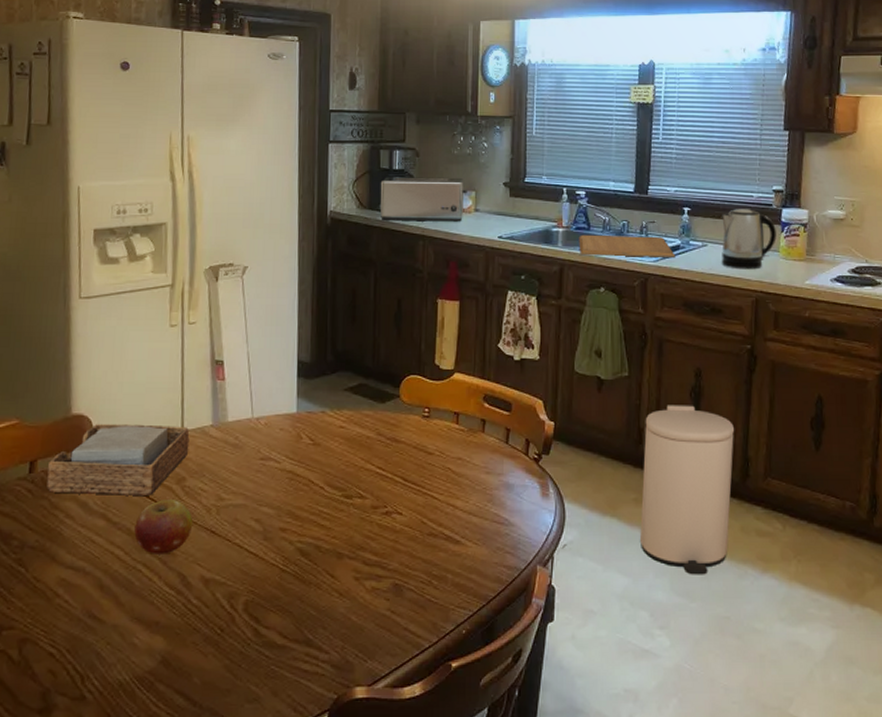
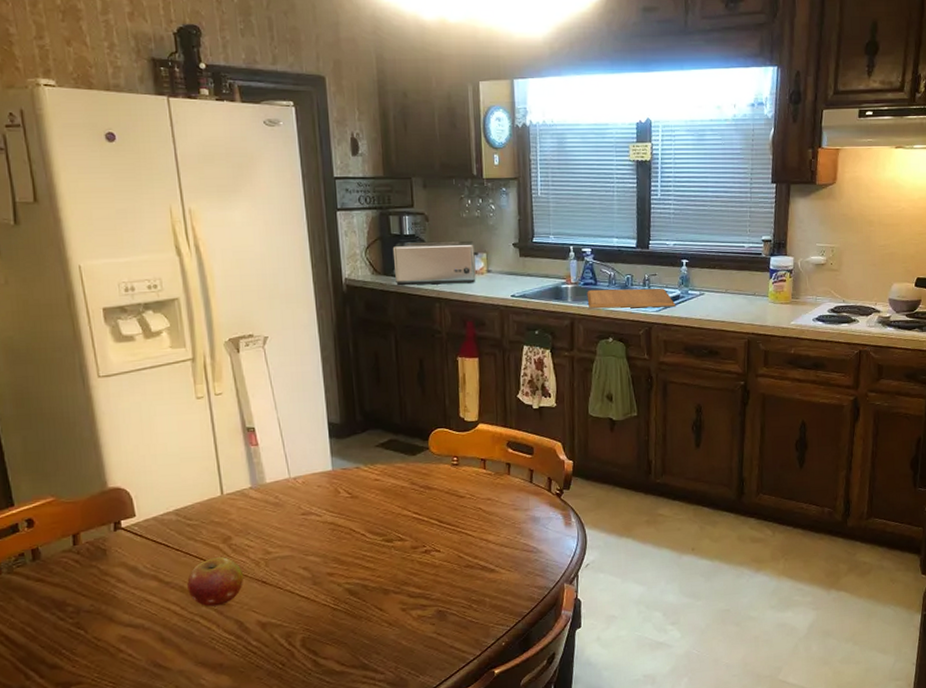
napkin holder: present [47,424,190,497] -> none [92,490,231,561]
pedal bin: present [640,405,735,575] -> none [652,437,732,579]
kettle: present [721,209,776,270] -> none [716,258,766,315]

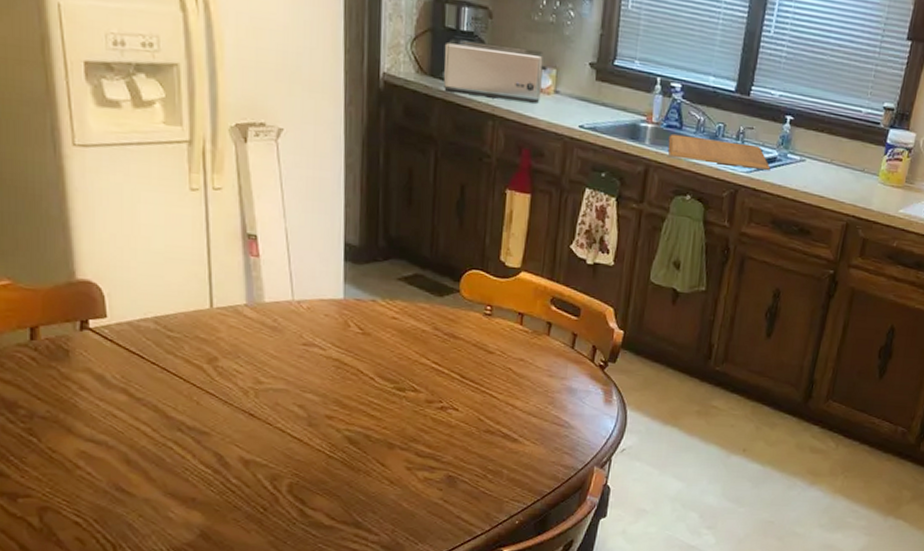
fruit: present [187,557,244,607] -> none [162,378,229,434]

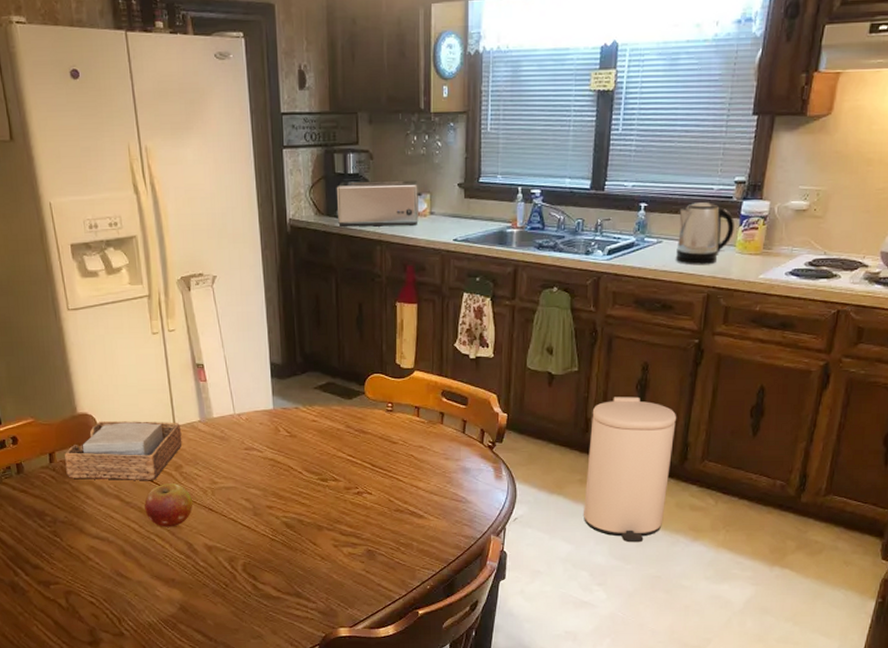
napkin holder: none [53,293,221,374] -> present [65,421,182,481]
fruit: none [162,378,229,434] -> present [144,483,193,527]
chopping board: present [667,133,771,172] -> none [533,234,629,257]
pedal bin: none [698,323,805,484] -> present [584,396,677,543]
kettle: none [817,123,880,193] -> present [675,202,734,266]

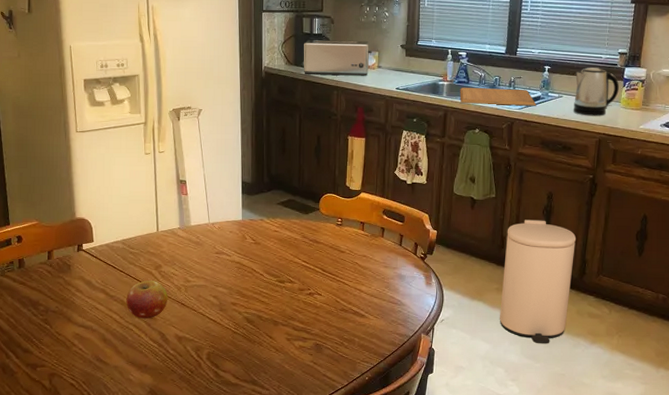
napkin holder: present [65,421,182,481] -> none [61,225,163,278]
chopping board: none [533,234,629,257] -> present [459,87,537,107]

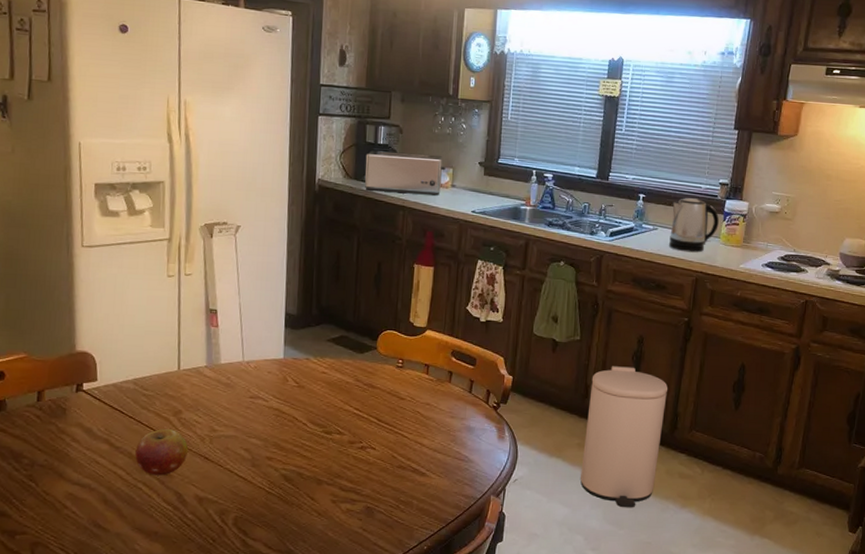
chopping board: present [459,87,537,107] -> none [543,213,629,239]

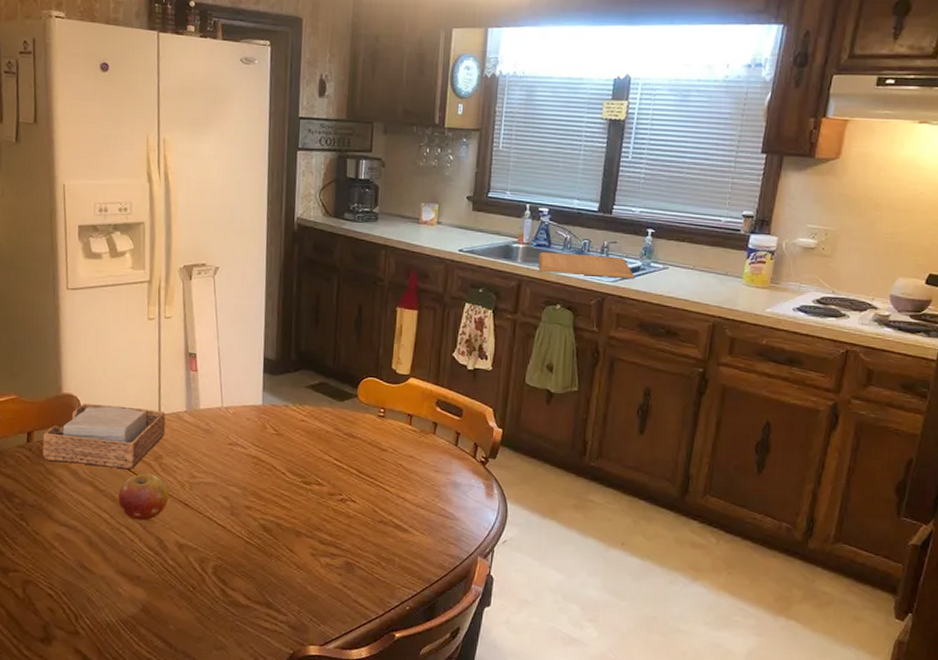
napkin holder: none [54,361,186,426] -> present [42,403,166,470]
toaster: present [365,150,446,196] -> none [345,186,431,234]
chopping board: none [543,213,629,239] -> present [538,251,635,280]
pedal bin: present [580,366,668,508] -> none [577,420,679,578]
kettle: present [668,198,719,253] -> none [681,233,742,295]

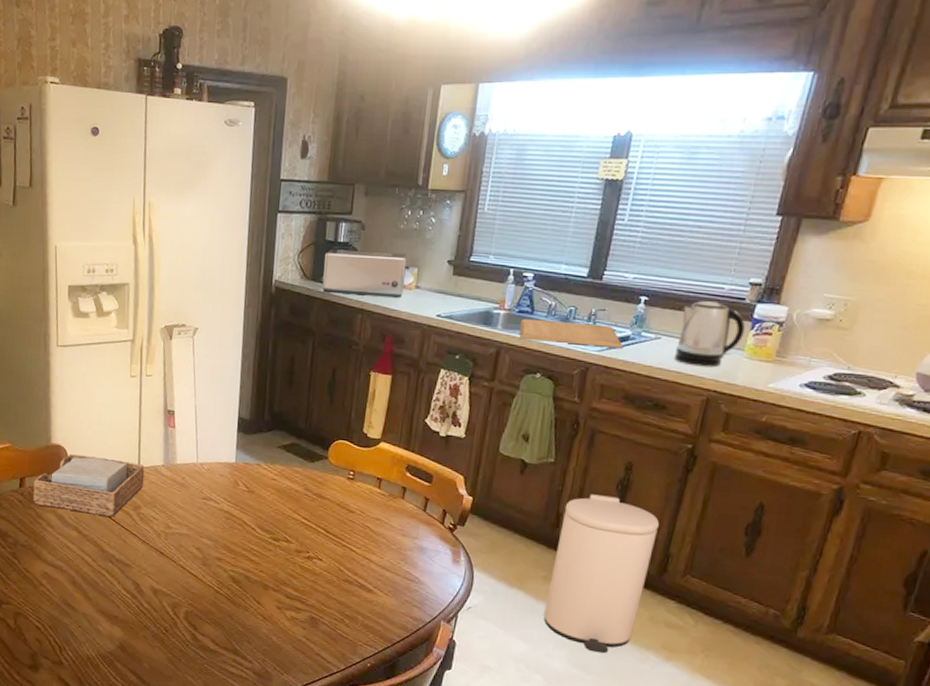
fruit: present [118,473,169,521] -> none [99,521,146,565]
toaster: none [345,186,431,234] -> present [322,249,410,298]
pedal bin: none [577,420,679,578] -> present [544,494,660,654]
kettle: none [681,233,742,295] -> present [673,301,745,368]

